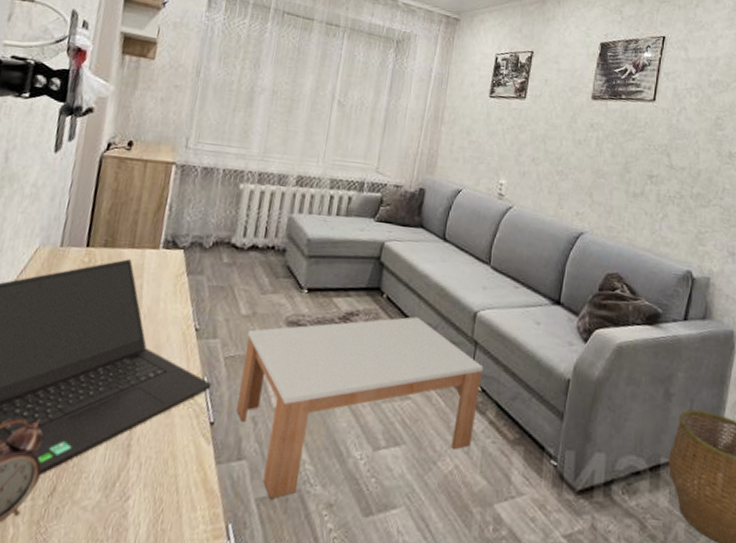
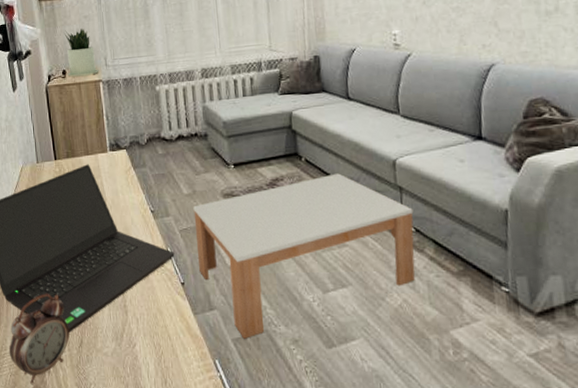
planter: none [133,95,177,155] -> present [64,28,99,77]

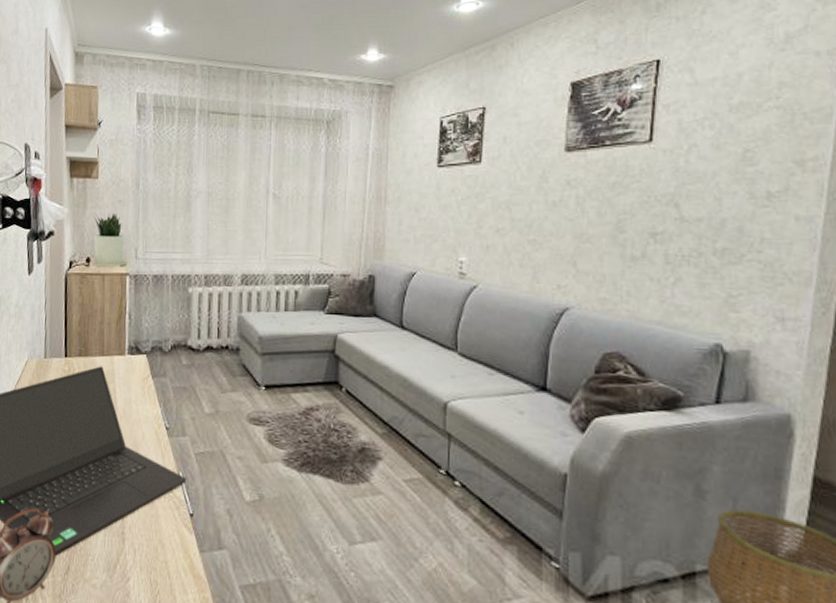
coffee table: present [193,173,415,339] -> none [212,410,461,587]

